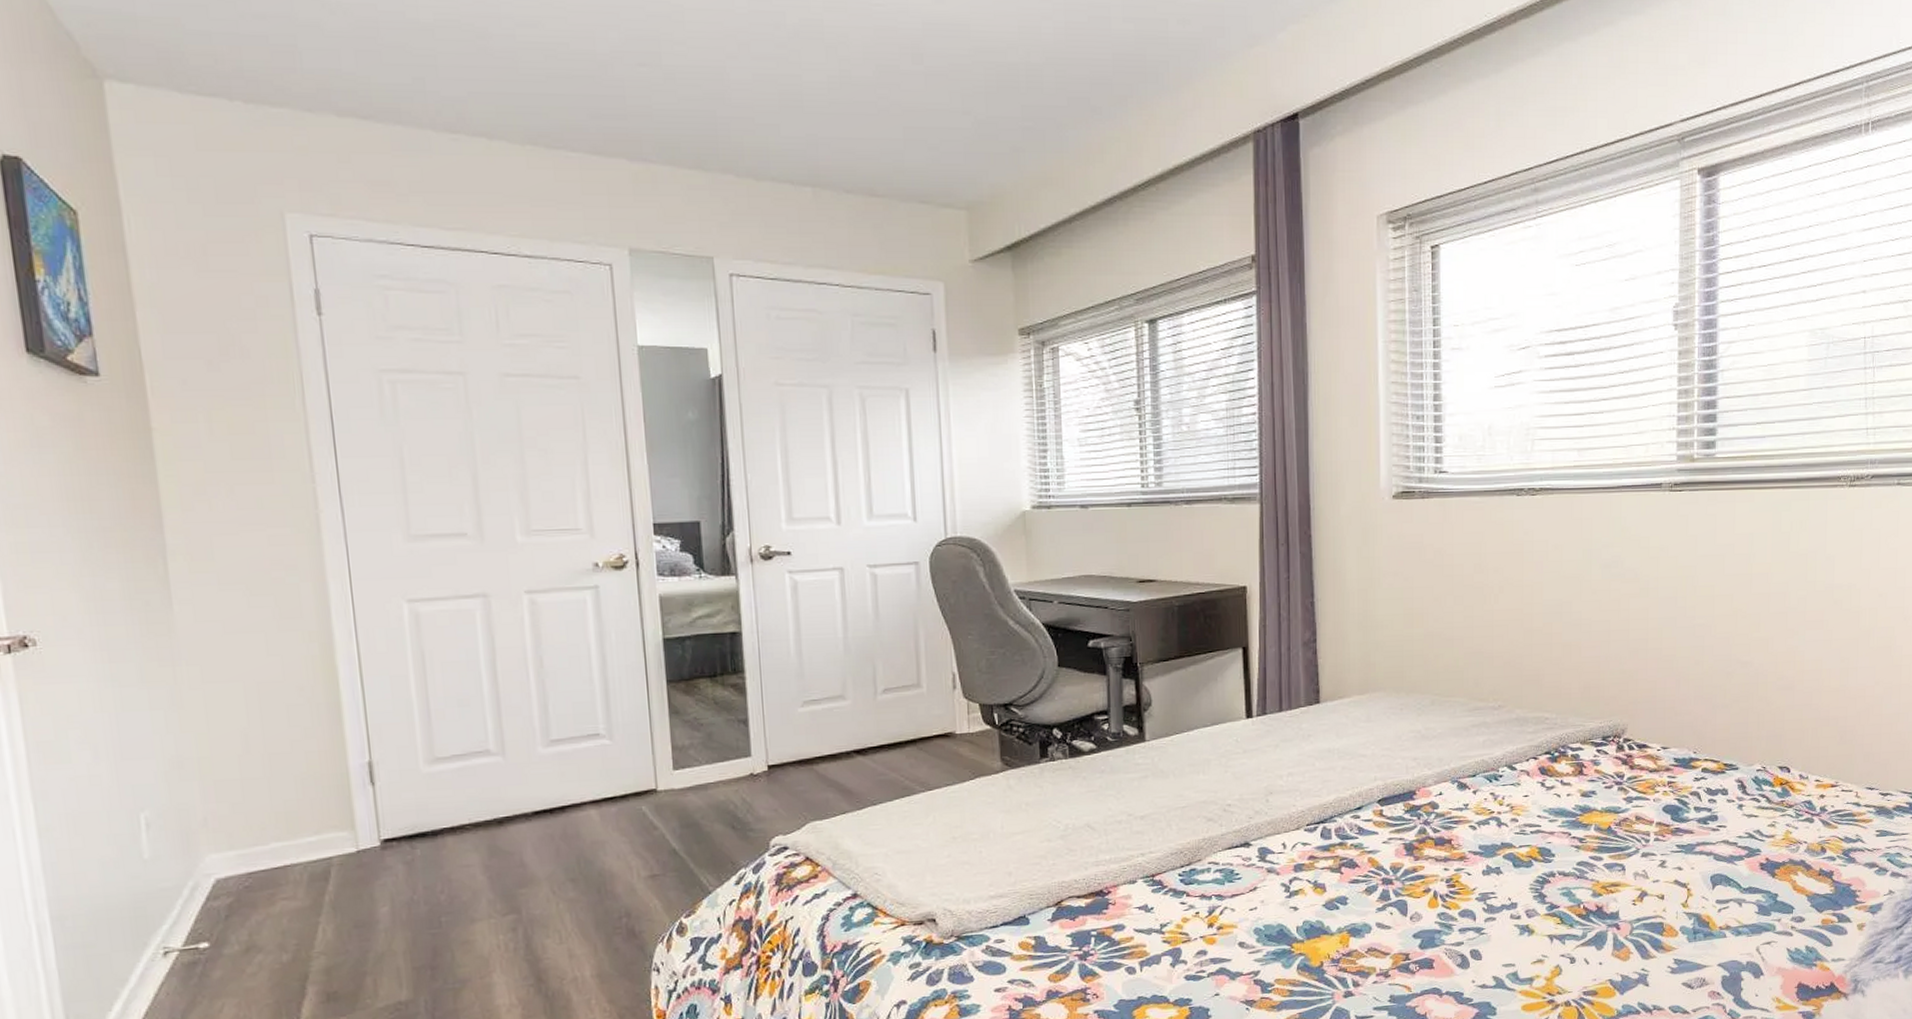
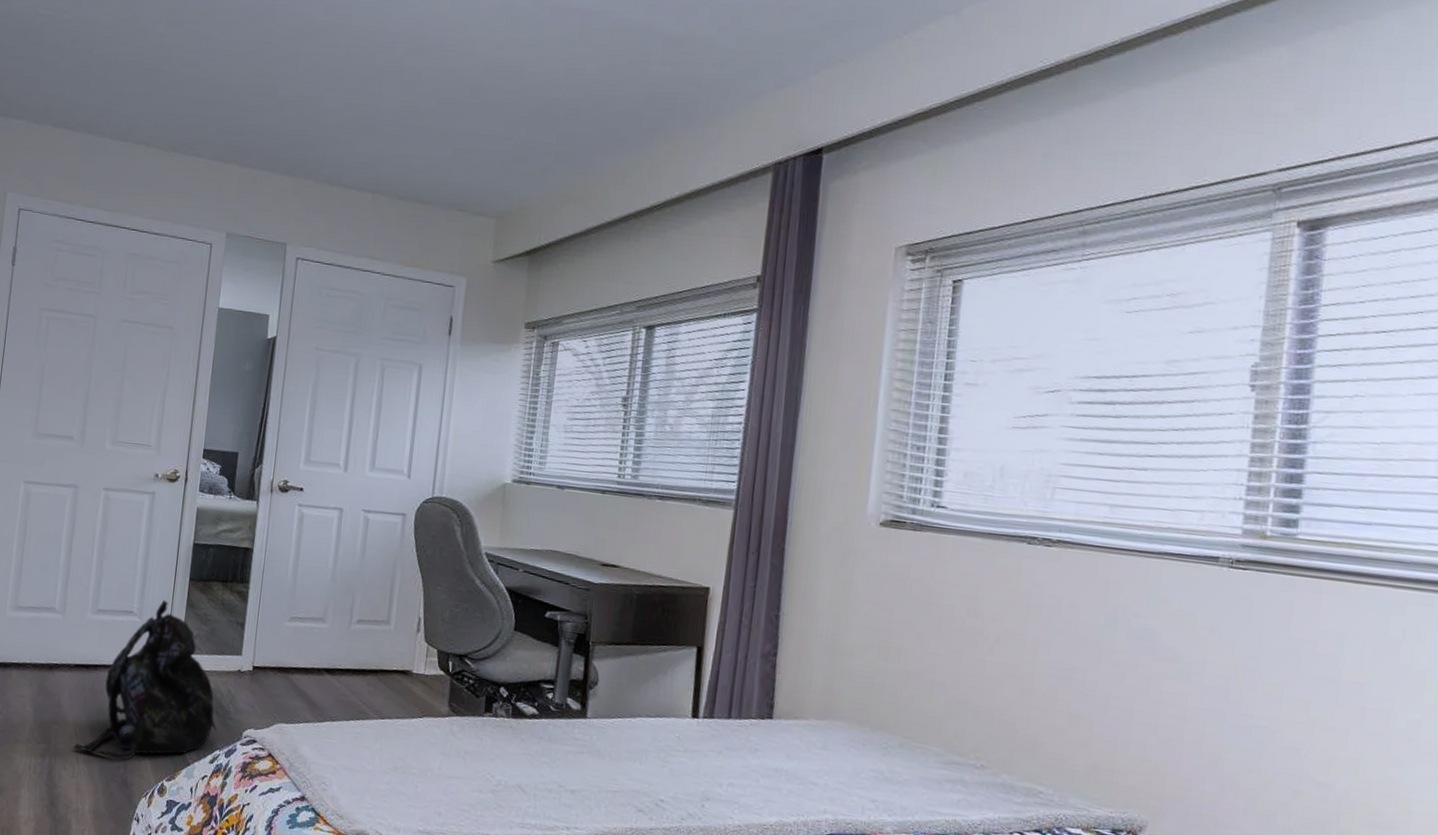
backpack: none [552,713,737,911] -> present [72,600,217,760]

